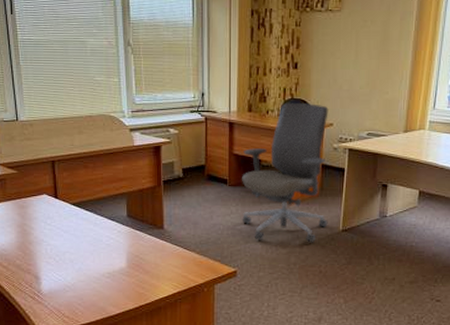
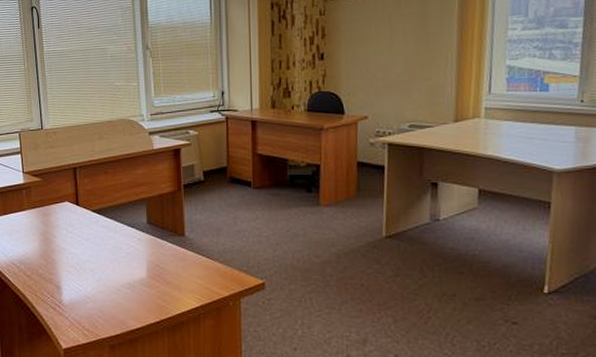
office chair: present [242,102,329,243] -> none [267,95,368,252]

